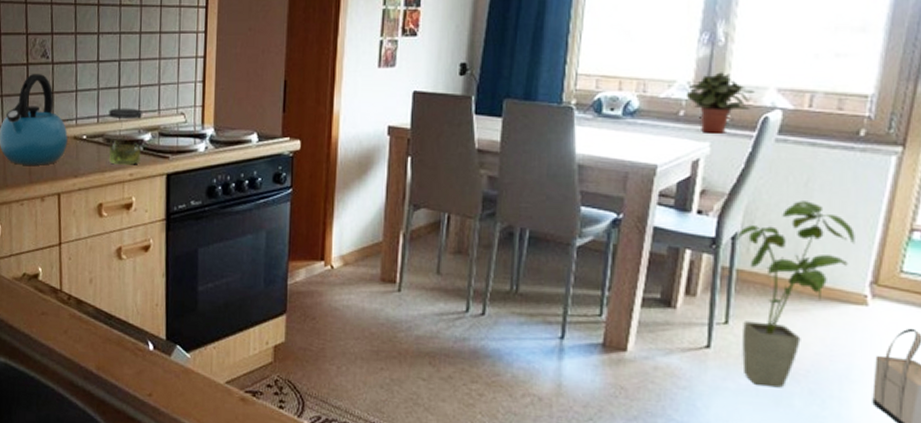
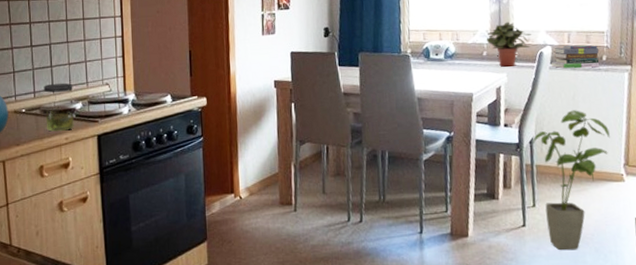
books: none [778,111,855,145] -> present [551,44,600,69]

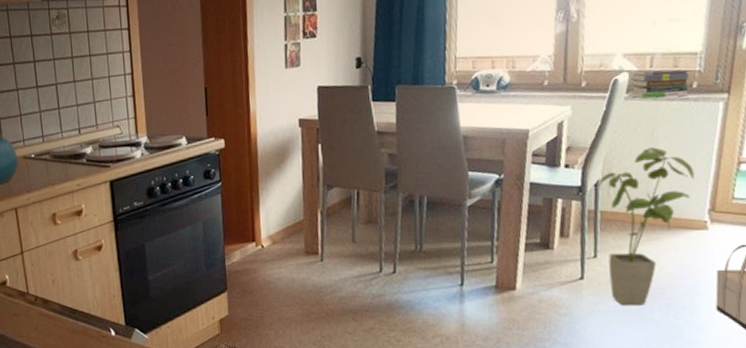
jar: present [44,83,74,132] -> none [52,125,85,178]
potted plant: present [486,22,531,67] -> none [548,44,605,98]

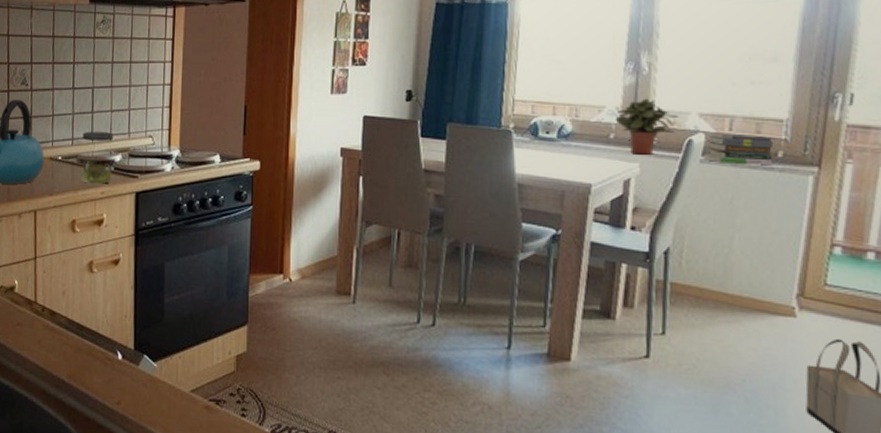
jar: none [52,125,85,178] -> present [82,131,114,184]
potted plant: none [548,44,605,98] -> present [615,98,678,155]
house plant: present [597,147,694,306] -> none [668,217,780,397]

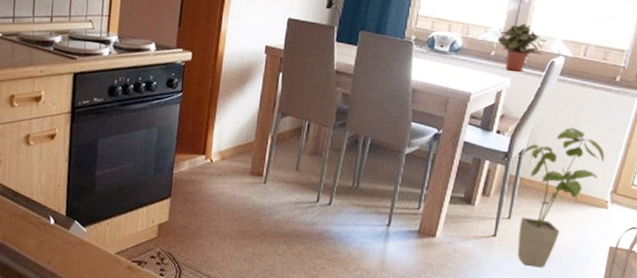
jar: present [82,131,114,184] -> none [21,11,55,63]
house plant: none [668,217,780,397] -> present [517,127,605,268]
books: present [702,134,773,166] -> none [559,59,614,88]

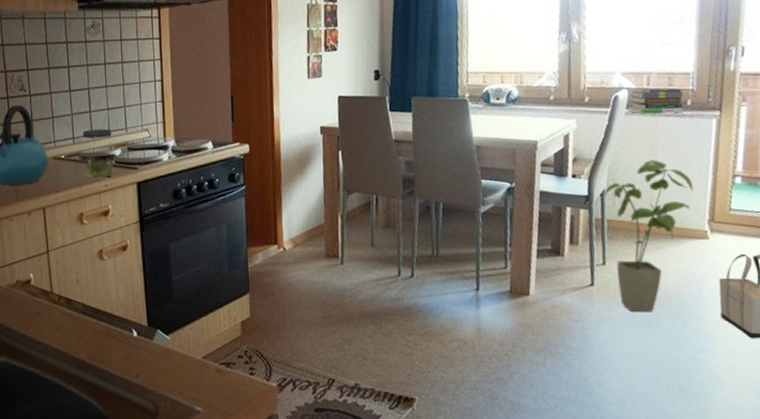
jar: none [21,11,55,63] -> present [83,128,113,178]
potted plant: present [497,23,547,72] -> none [553,62,605,112]
books: none [559,59,614,88] -> present [627,87,683,115]

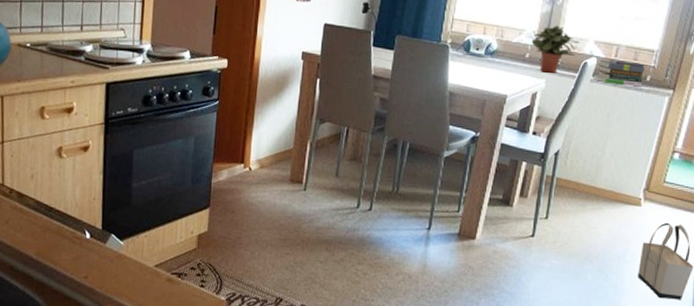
jar: present [83,128,113,178] -> none [51,20,85,73]
potted plant: none [553,62,605,112] -> present [531,25,579,73]
house plant: present [603,160,693,313] -> none [555,127,637,266]

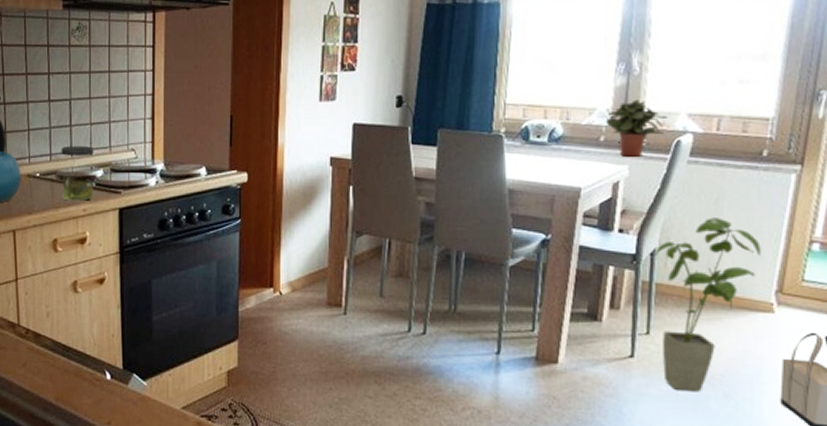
jar: none [51,20,85,73] -> present [61,145,94,201]
house plant: none [555,127,637,266] -> present [654,218,761,392]
books: present [592,59,644,87] -> none [690,134,758,165]

